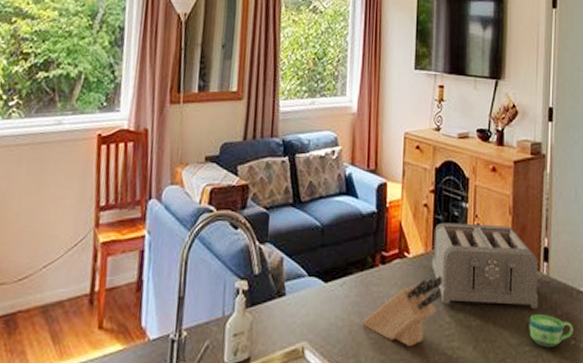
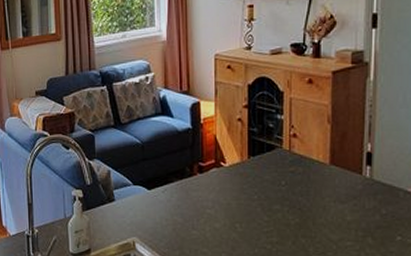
knife block: present [362,276,442,347] -> none [185,182,259,242]
toaster: present [431,222,539,308] -> none [248,133,361,208]
cup: present [529,314,574,348] -> none [350,214,400,243]

